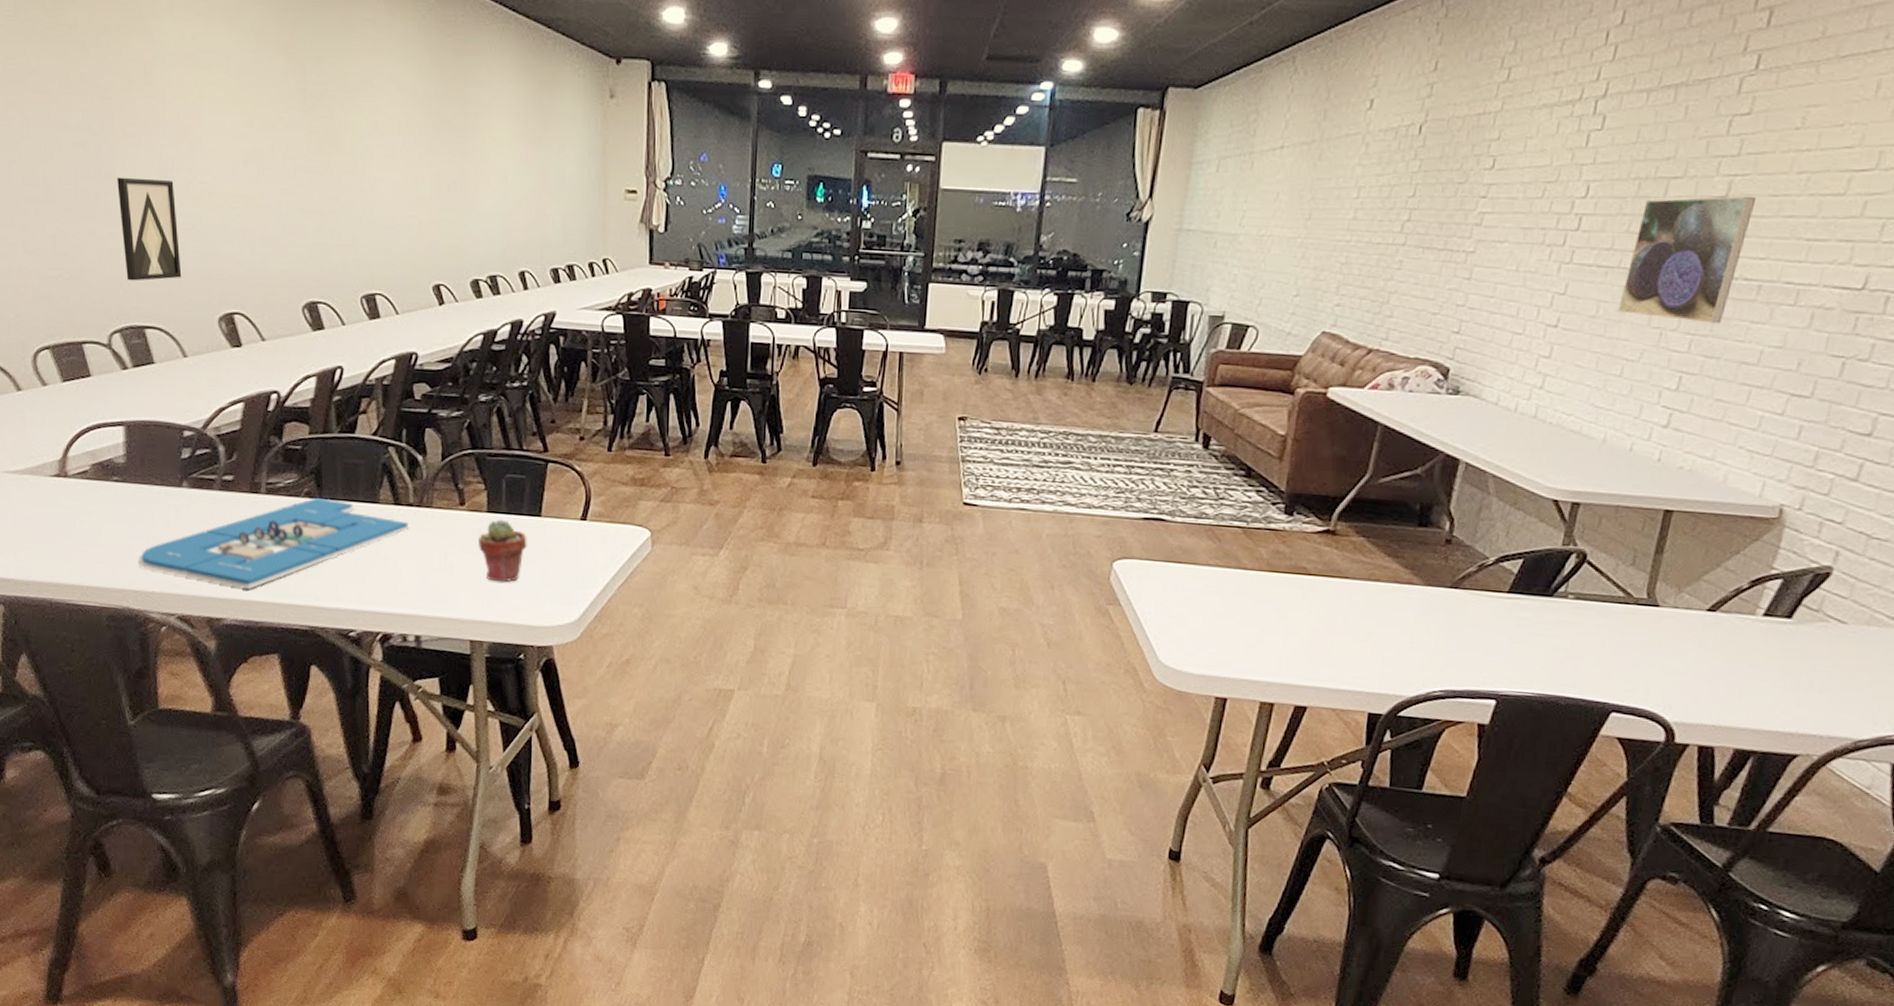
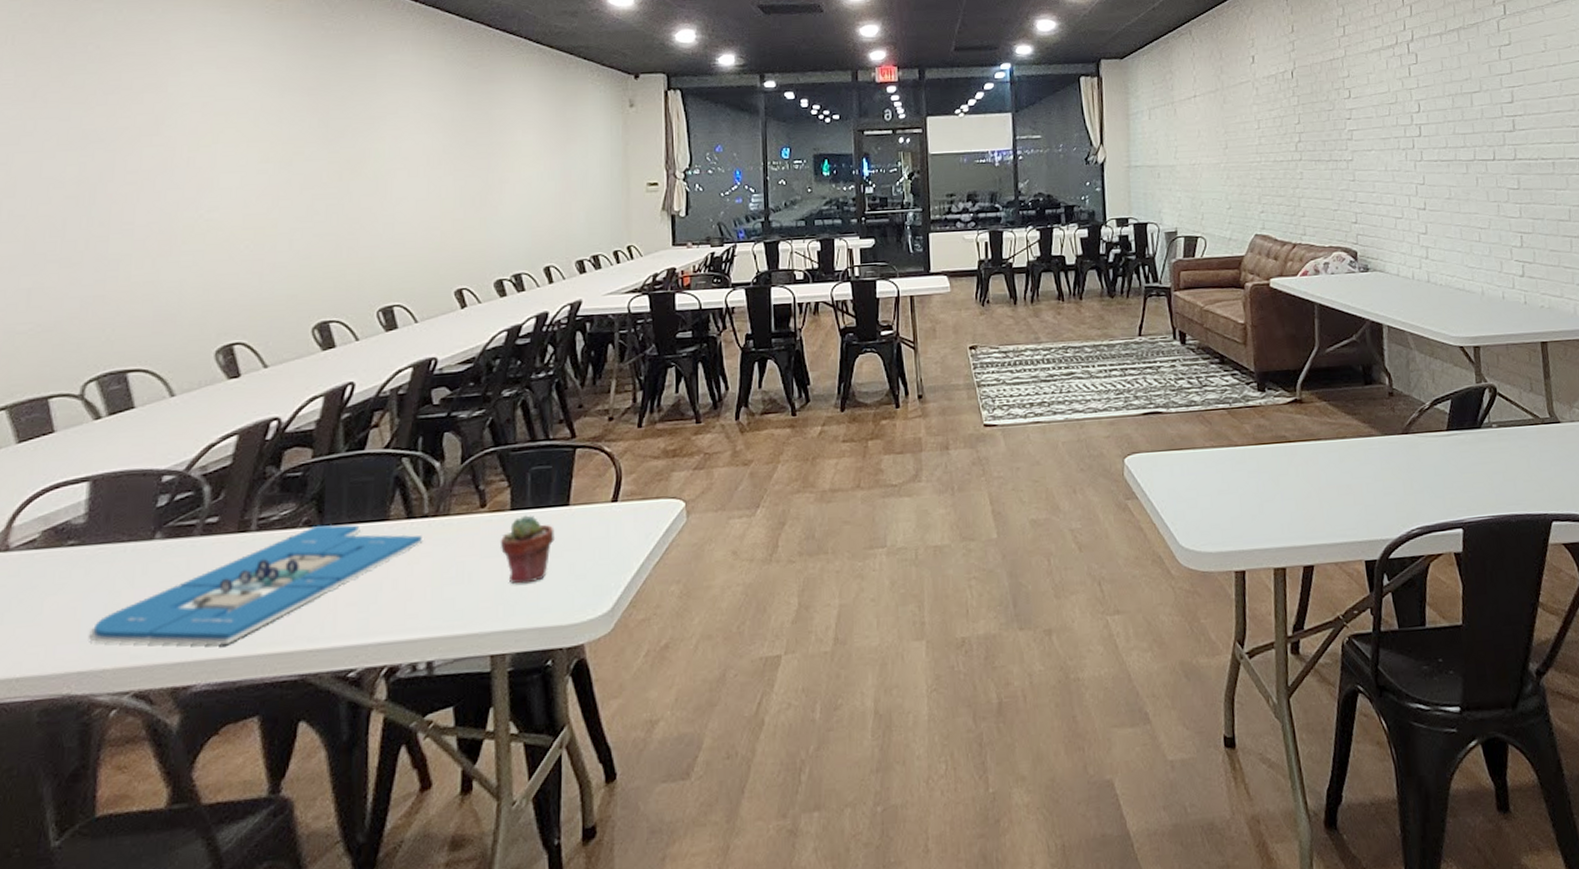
wall art: present [117,177,182,281] -> none [111,222,177,326]
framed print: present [1618,196,1757,324] -> none [1460,100,1537,194]

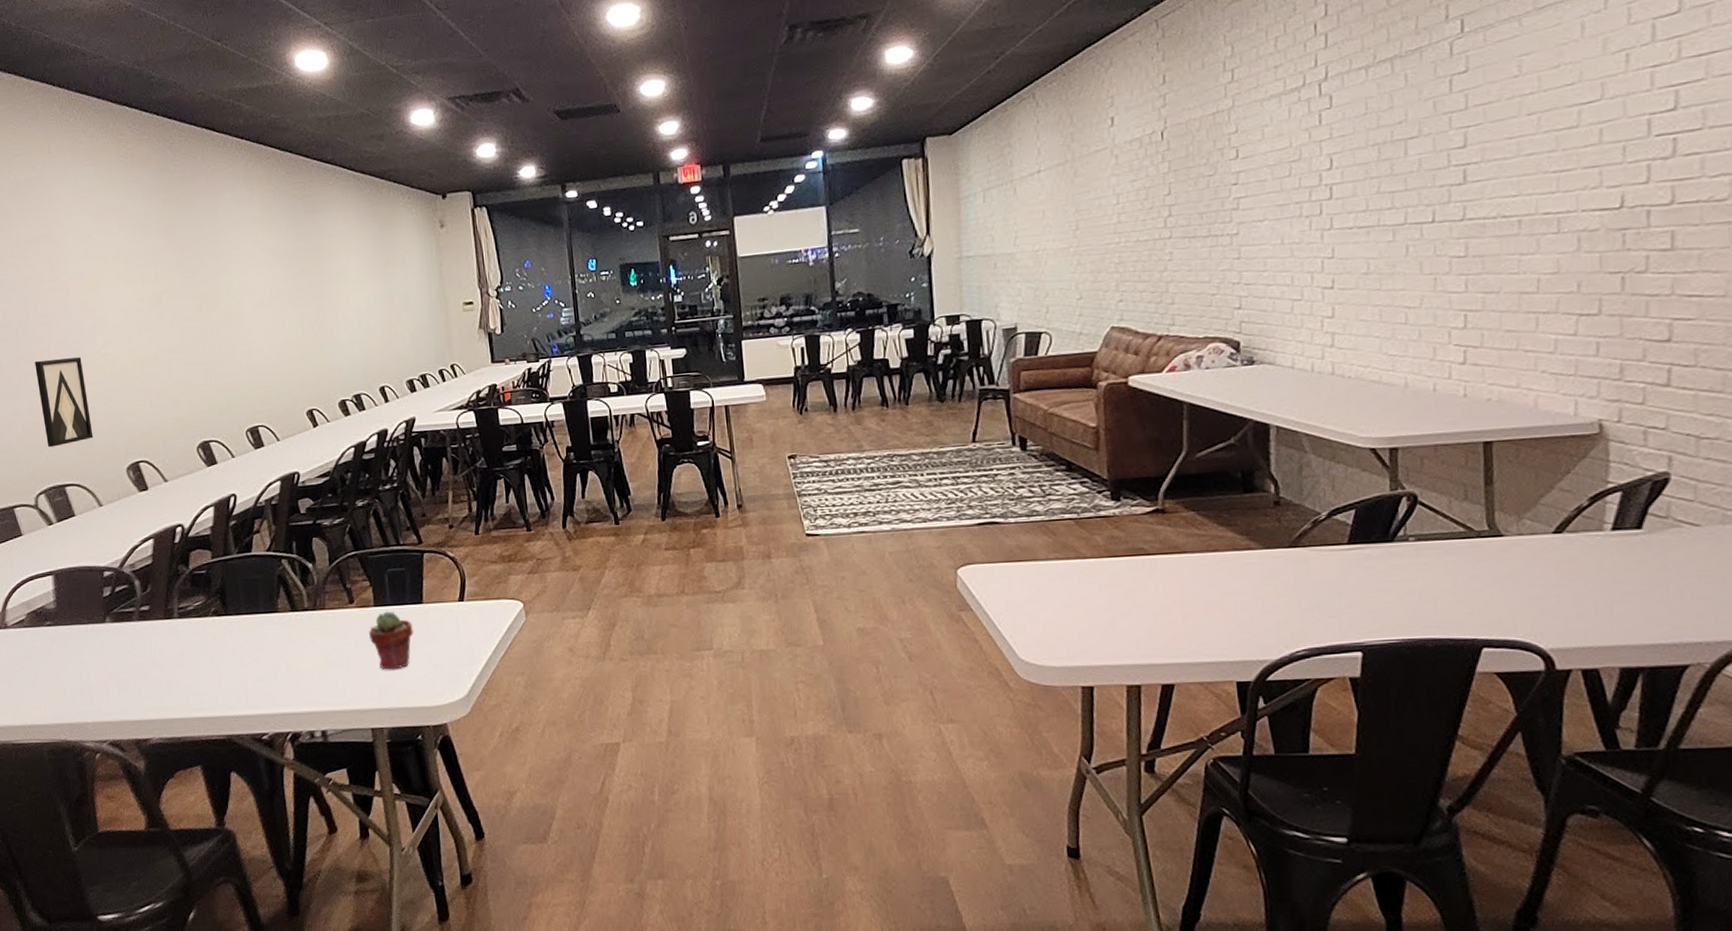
board game: present [89,524,425,646] -> none [72,614,308,709]
wall art: none [111,222,177,326] -> present [34,357,94,448]

